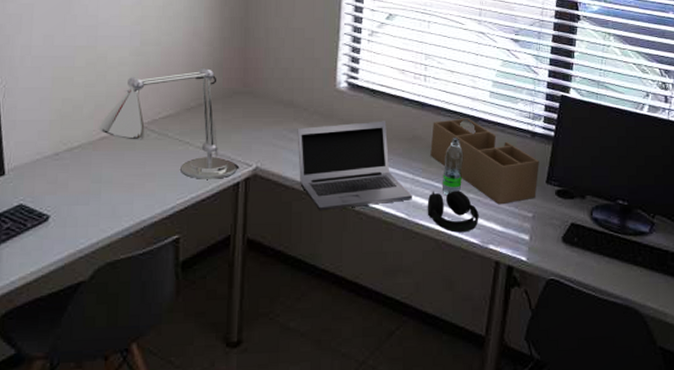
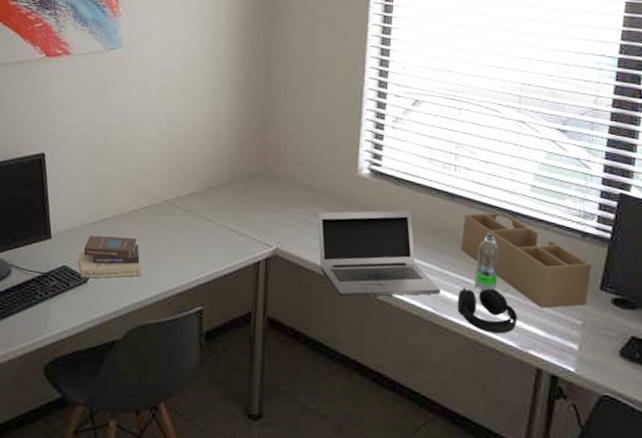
books: none [37,167,112,217] -> present [78,235,142,279]
desk lamp: present [97,67,240,179] -> none [129,149,260,257]

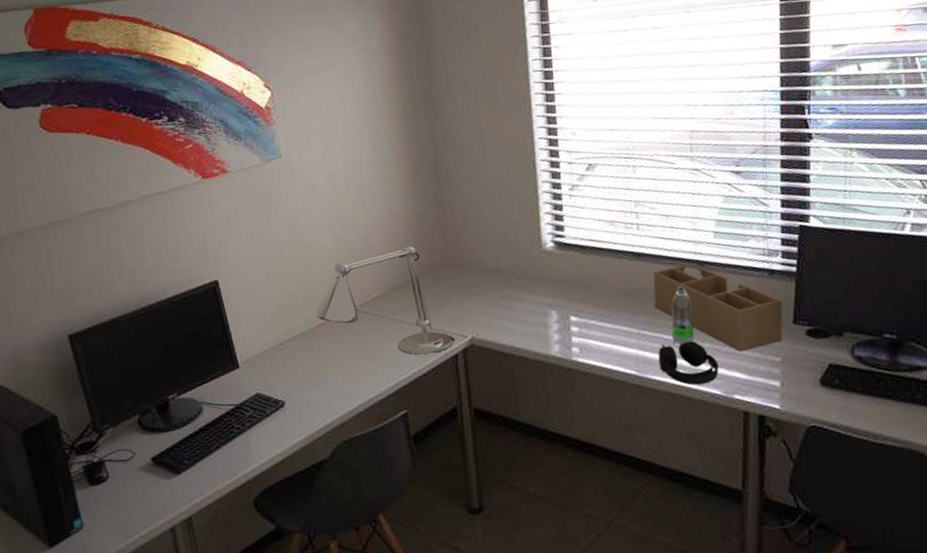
books: present [78,235,142,279] -> none [270,352,339,404]
desk lamp: none [129,149,260,257] -> present [314,245,456,355]
laptop: present [317,210,440,297] -> none [508,276,641,376]

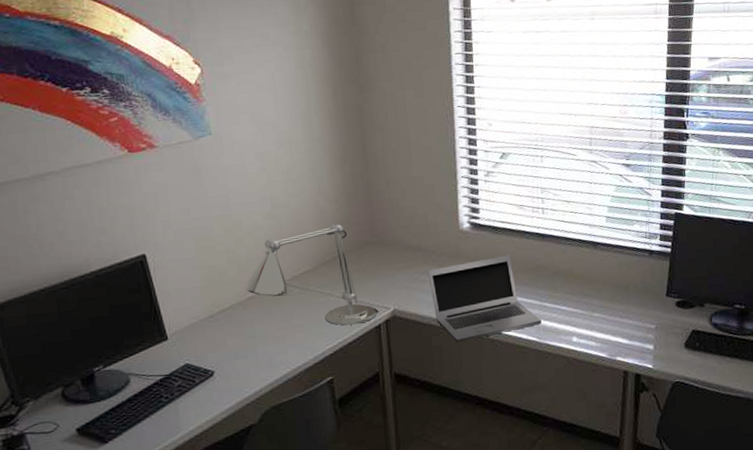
laptop: none [508,276,641,376] -> present [427,254,542,343]
desk organizer: present [653,263,783,352] -> none [554,244,659,321]
headphones: present [658,341,719,385] -> none [556,311,606,350]
bottle: present [671,285,695,348] -> none [568,263,587,317]

